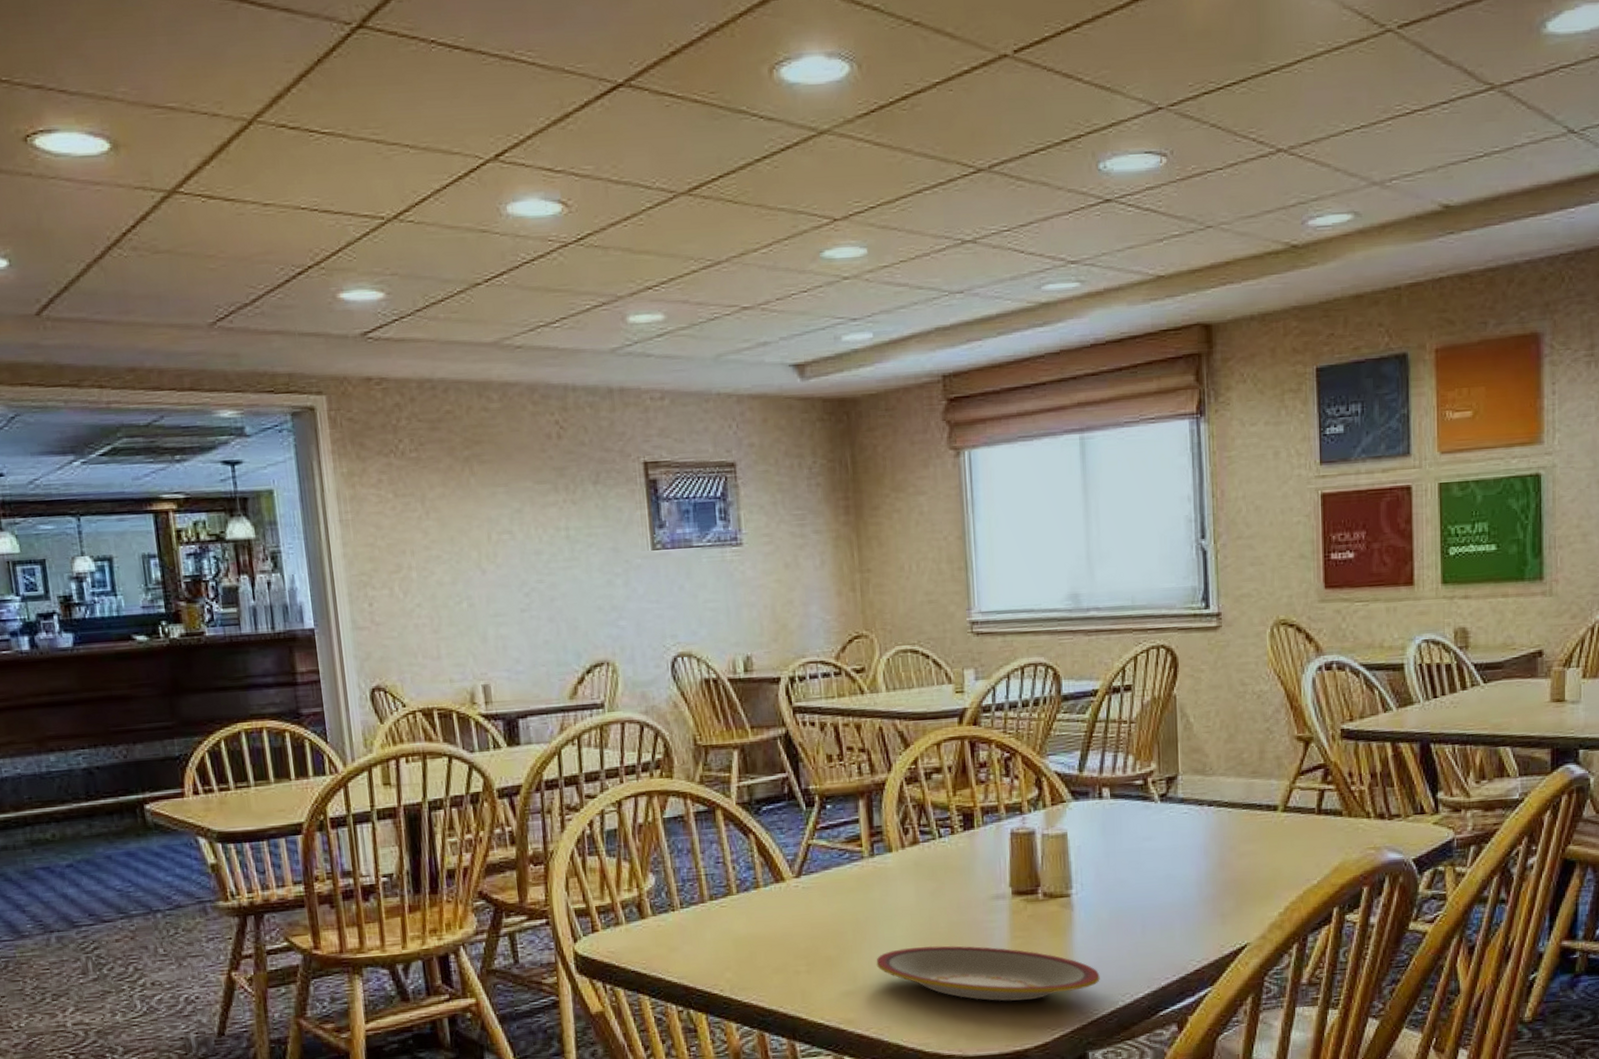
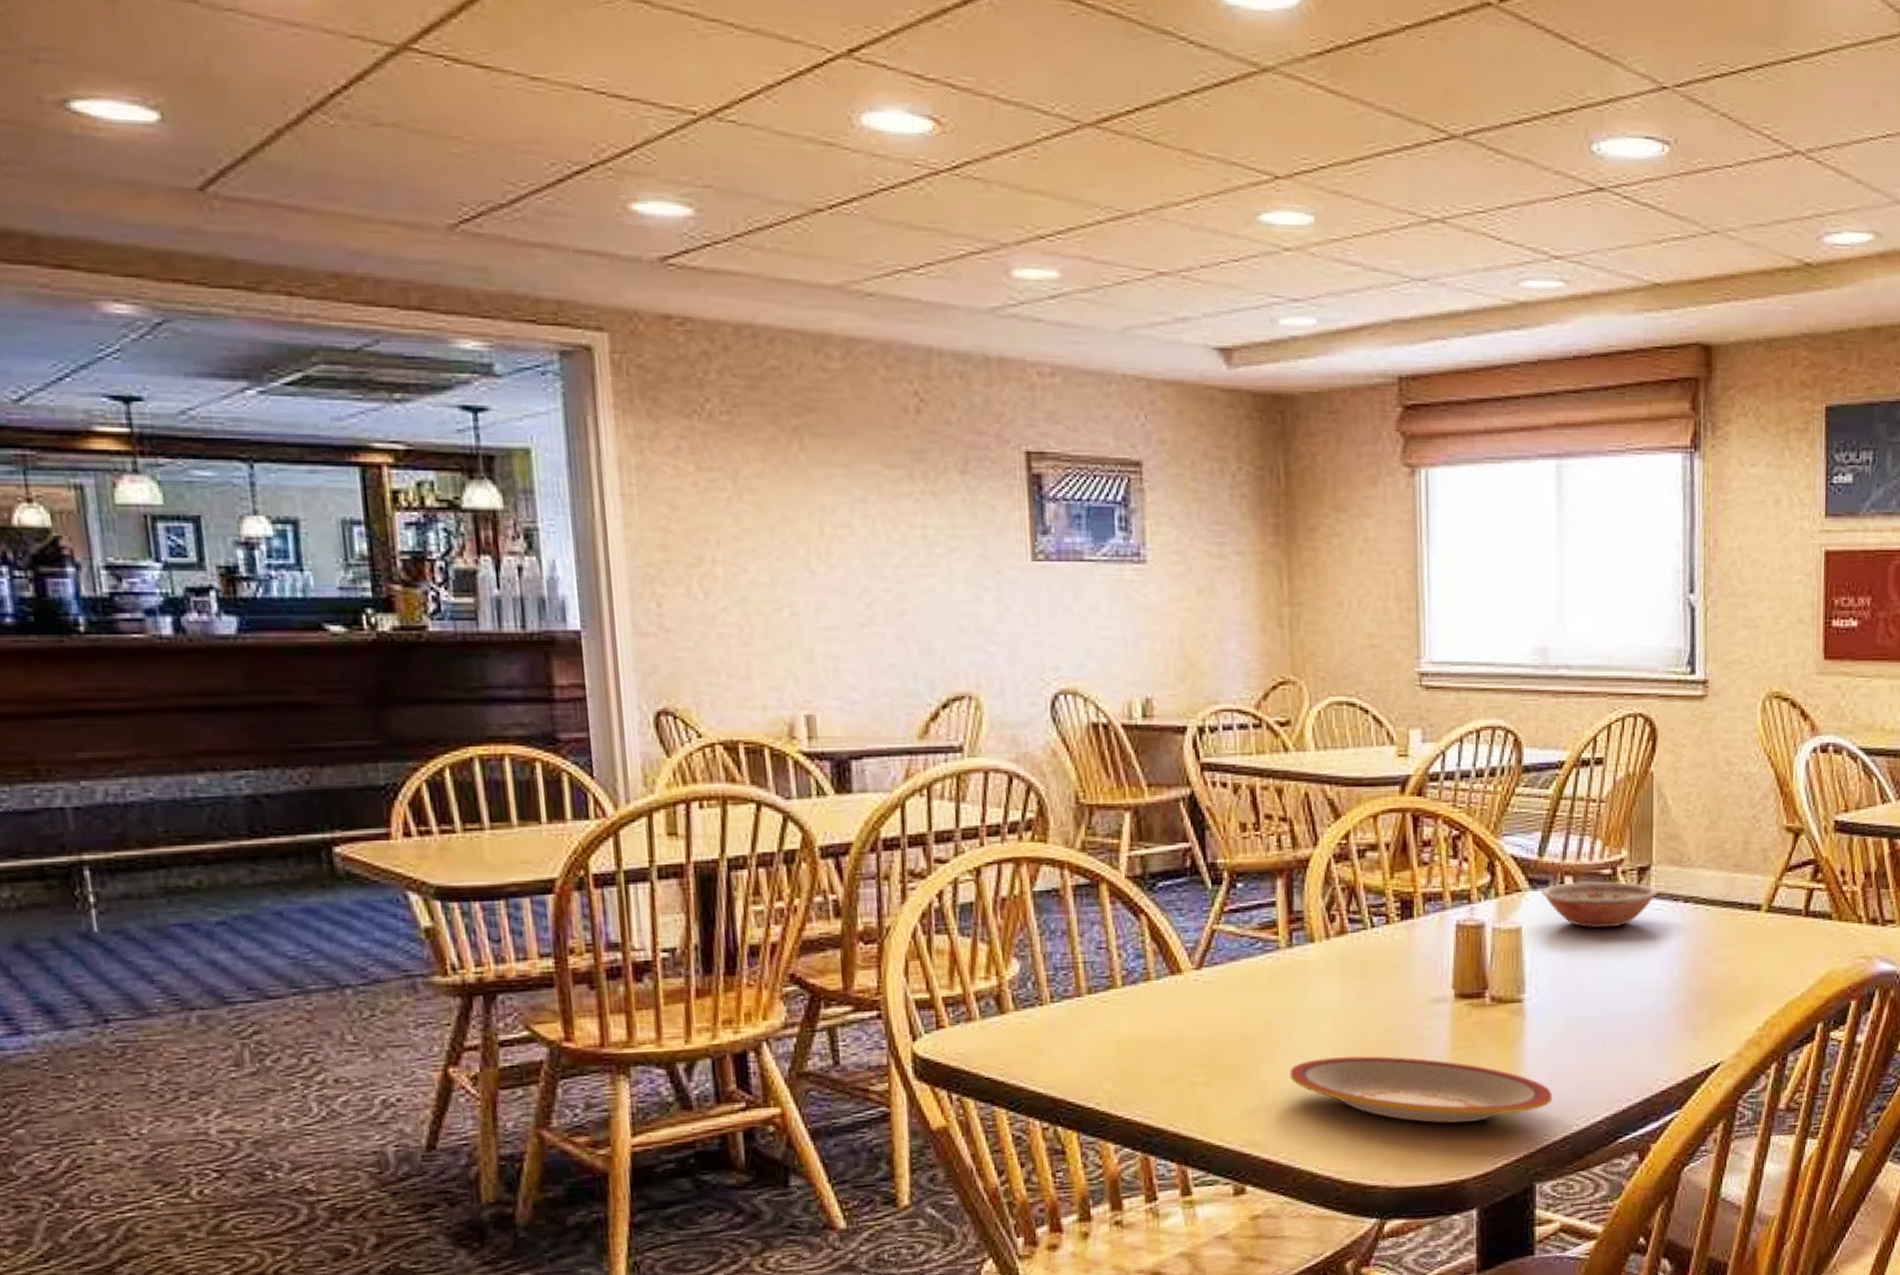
bowl: none [1083,790,1185,832] -> present [1542,881,1658,929]

